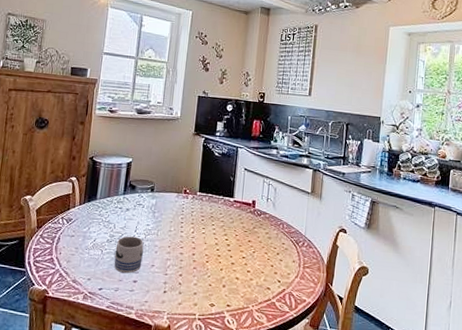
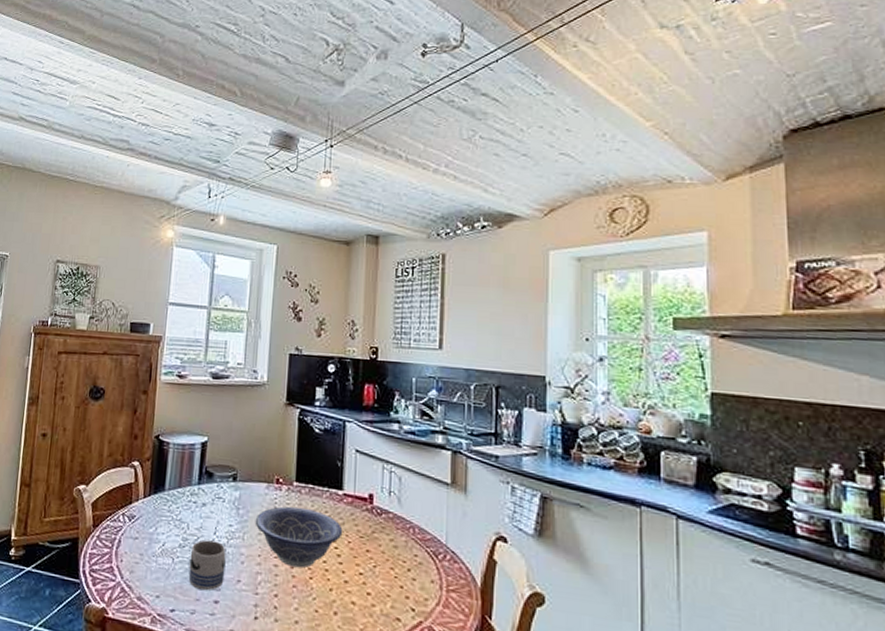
decorative bowl: none [166,210,232,255] -> present [255,506,343,568]

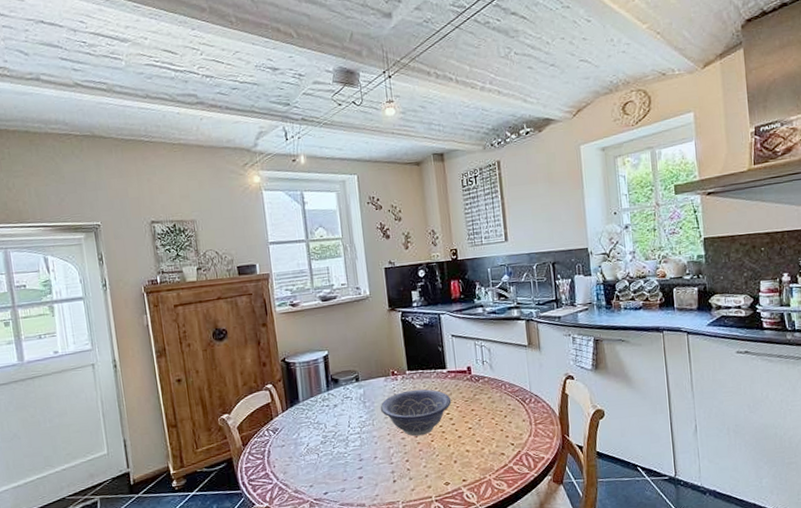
mug: present [188,540,226,591] -> none [331,431,364,472]

